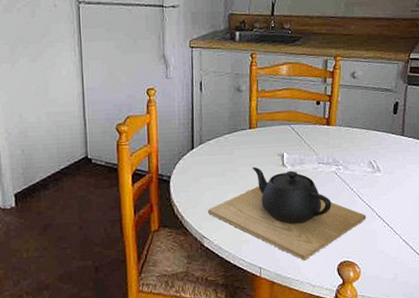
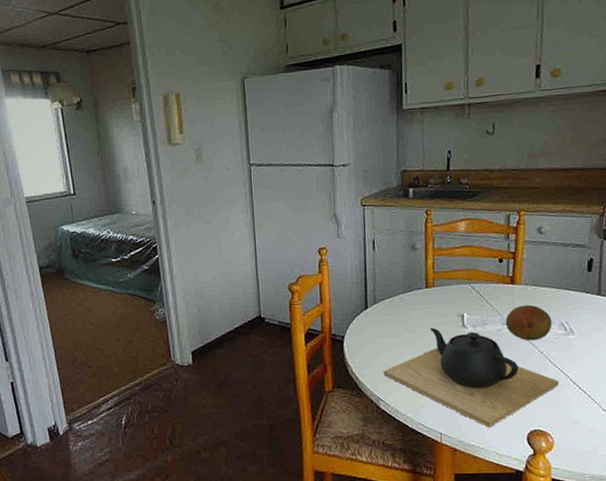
fruit: none [321,144,362,179] -> present [505,304,552,341]

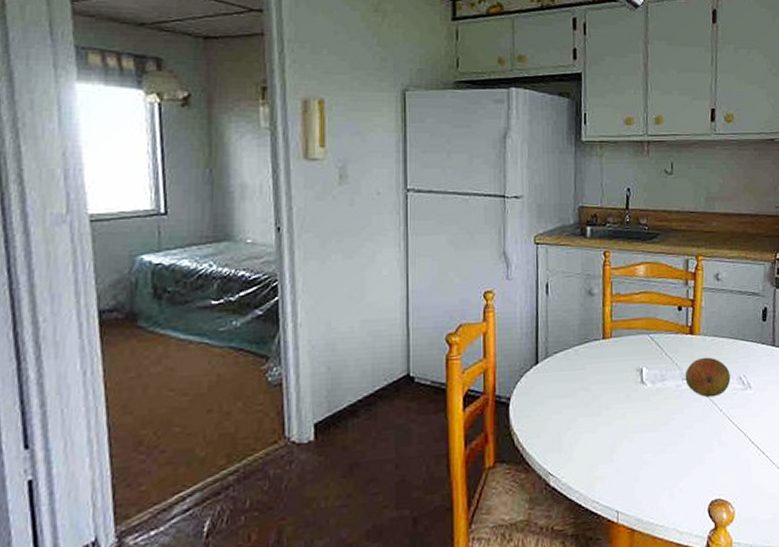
teapot: present [384,327,559,428] -> none [555,384,739,501]

